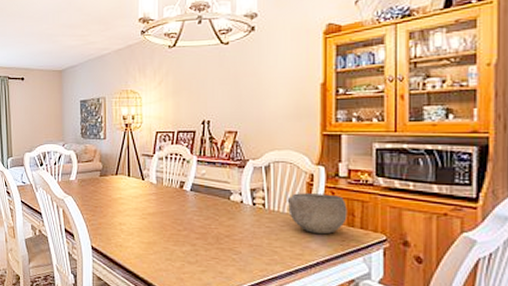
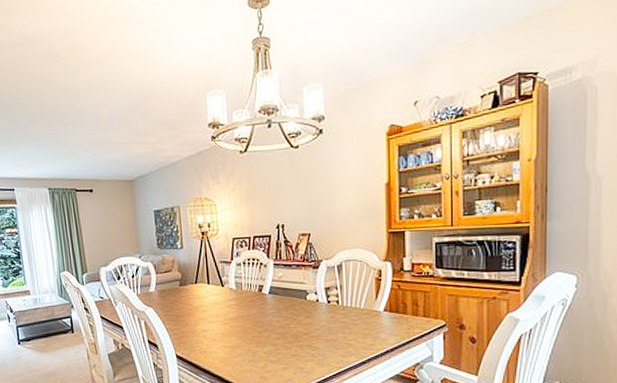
bowl: present [287,193,347,235] -> none [358,287,412,325]

